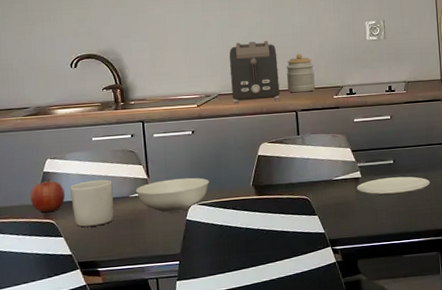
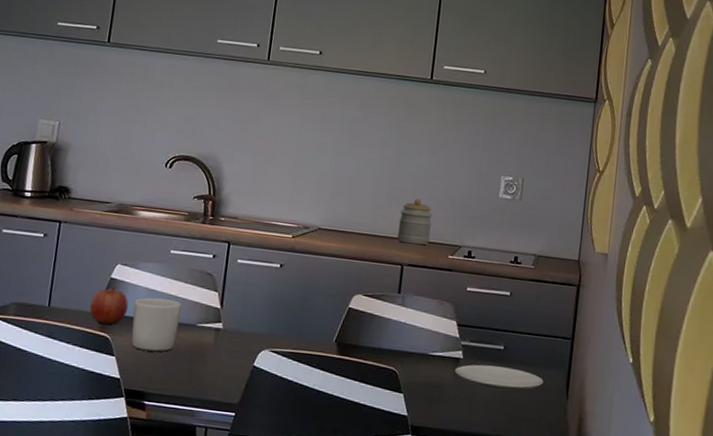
bowl: present [135,177,209,213] -> none [204,314,288,355]
toaster: present [229,41,280,106] -> none [332,173,394,250]

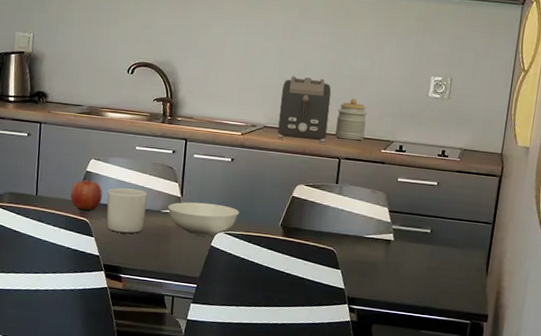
bowl: none [204,314,288,355] -> present [167,202,240,237]
toaster: none [332,173,394,250] -> present [277,76,332,145]
plate: present [454,364,544,391] -> none [386,245,466,268]

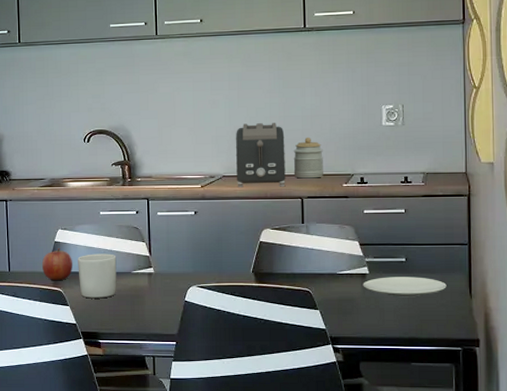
bowl: present [167,202,240,237] -> none [137,258,209,292]
plate: none [386,245,466,268] -> present [363,277,447,297]

